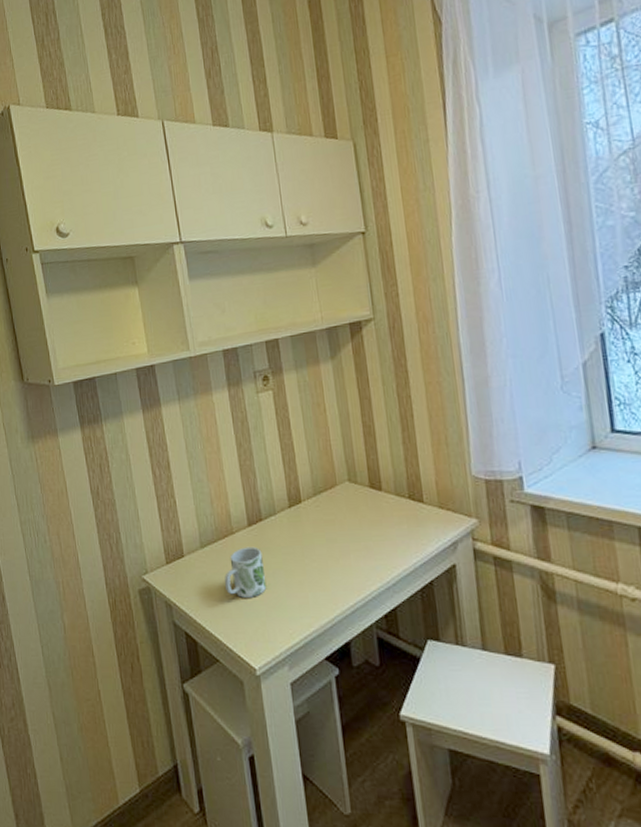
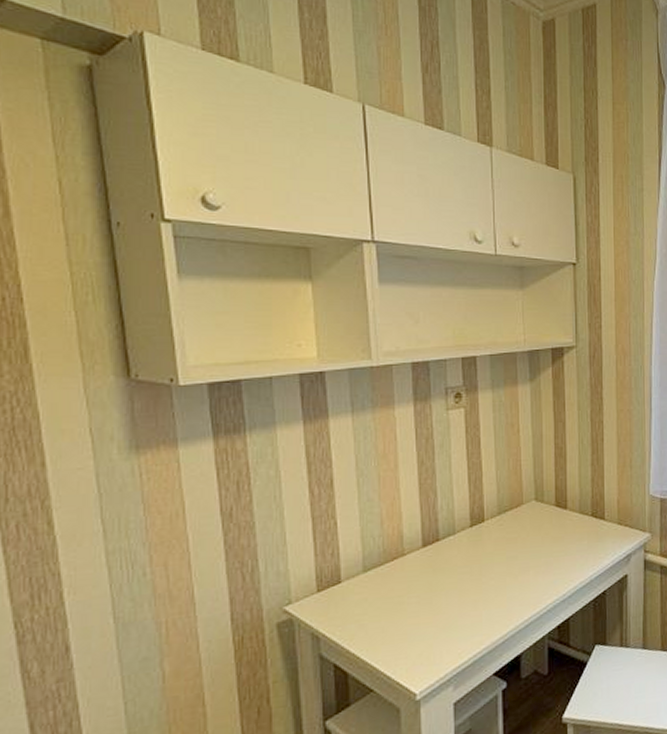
mug: present [224,546,267,598] -> none [389,567,437,622]

